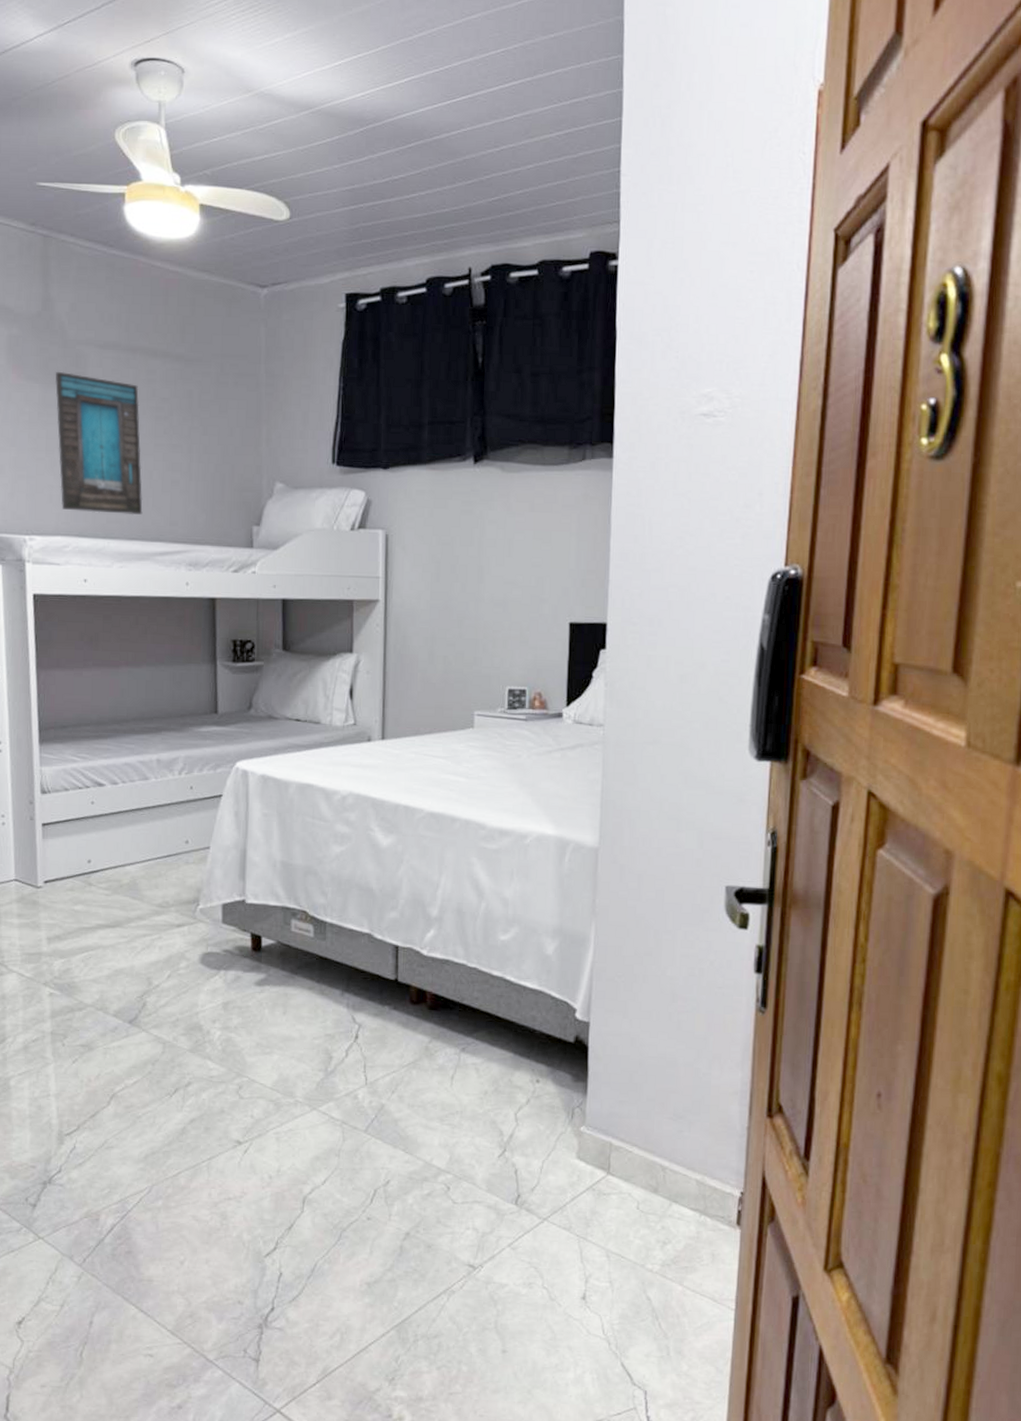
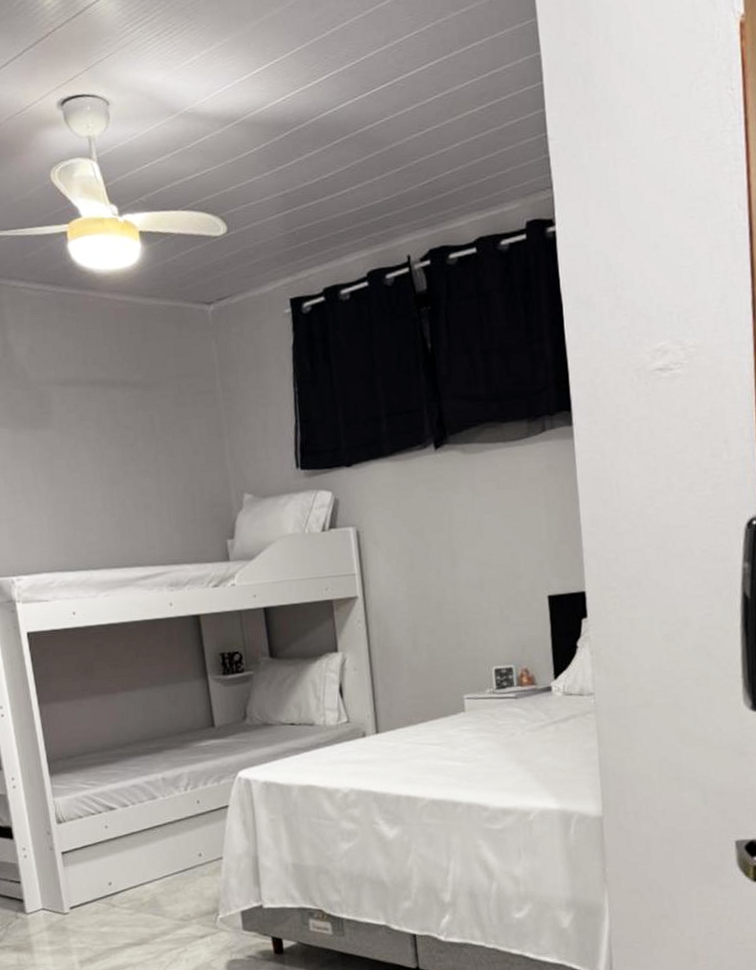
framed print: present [55,371,143,515] -> none [23,413,120,547]

